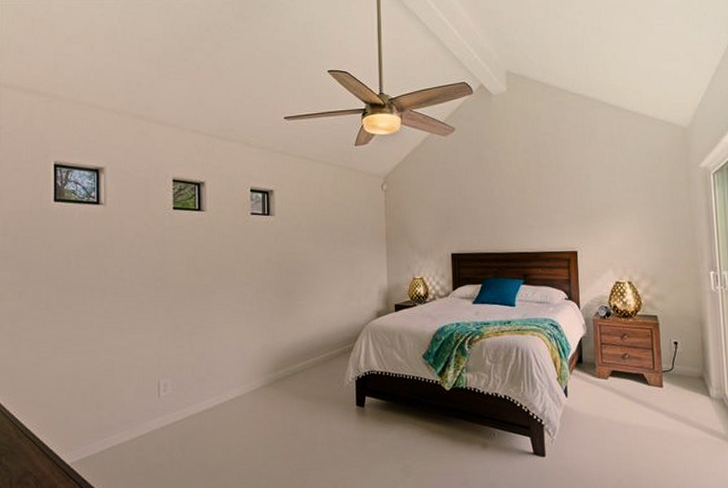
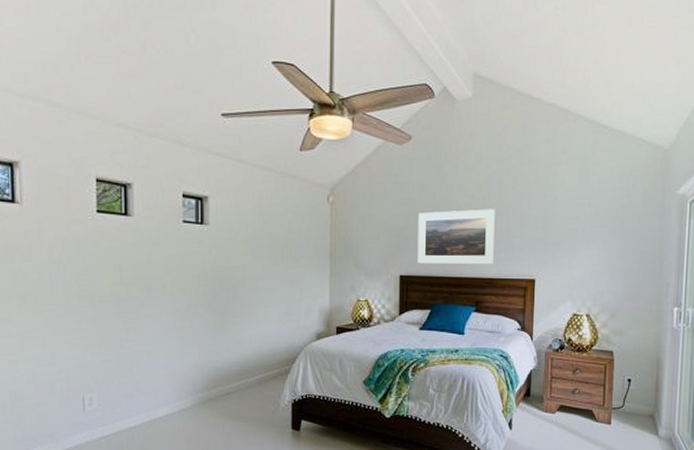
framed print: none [465,189,539,242] -> present [417,209,496,265]

